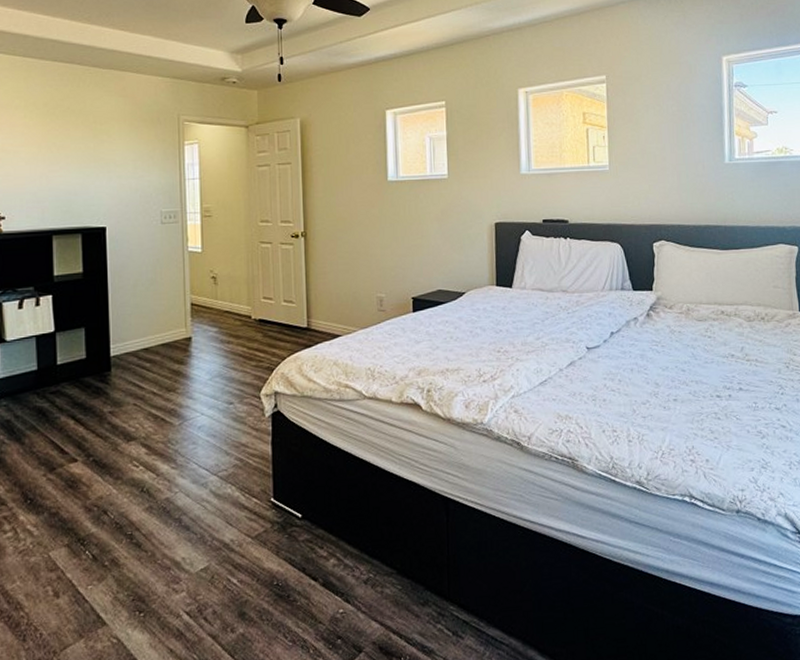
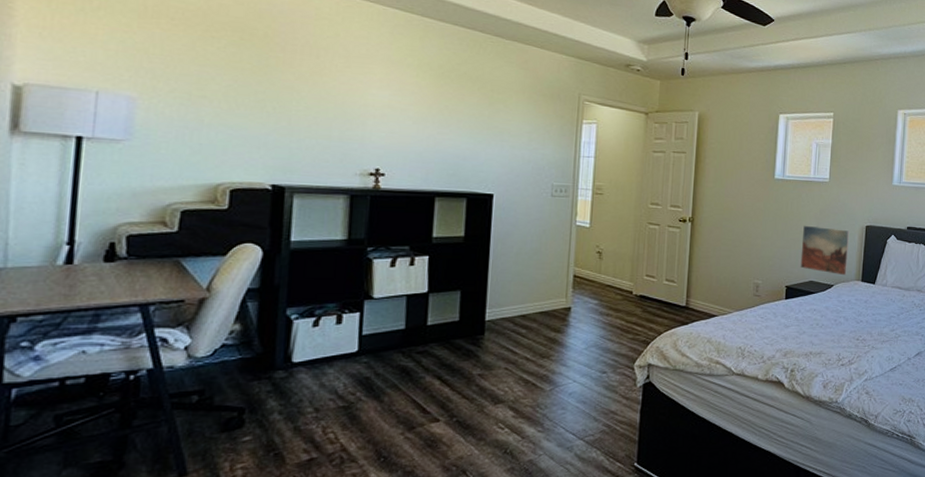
wall art: none [425,228,479,281] -> present [800,225,850,276]

